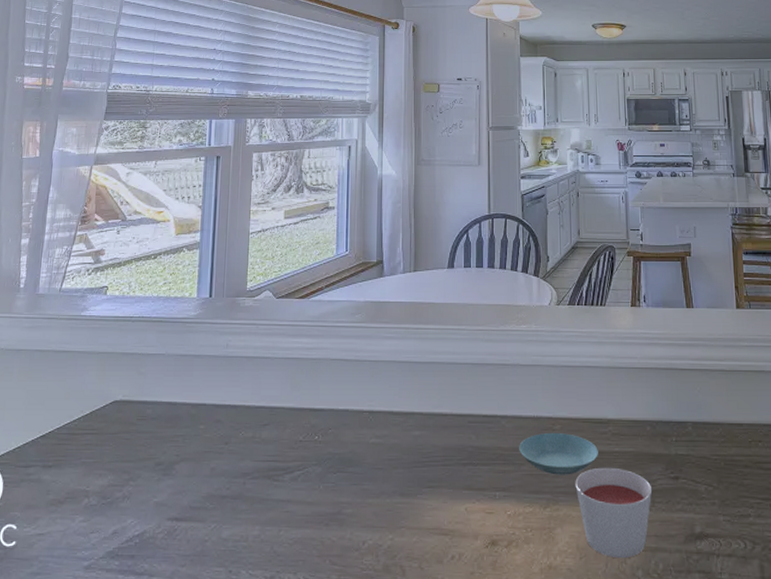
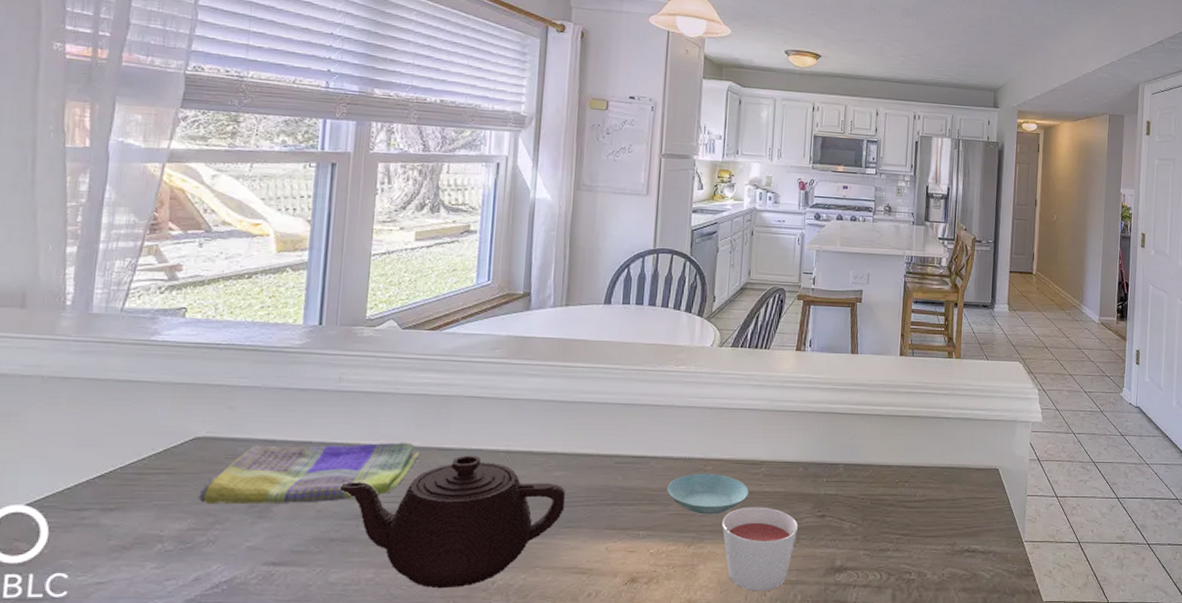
dish towel: none [117,403,296,463] -> present [199,442,421,505]
teapot: none [229,415,424,547] -> present [339,455,565,589]

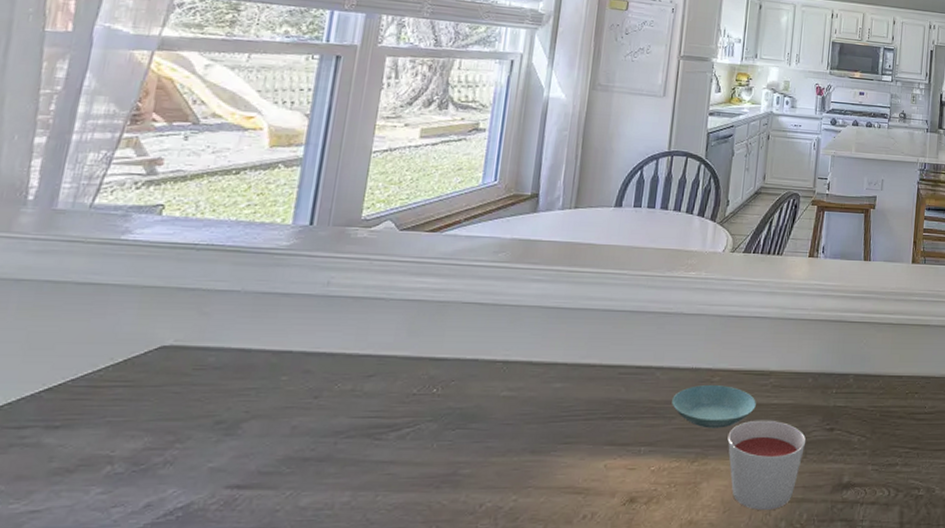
dish towel: present [199,442,421,505] -> none [159,351,411,421]
teapot: present [339,455,565,589] -> none [318,365,564,513]

